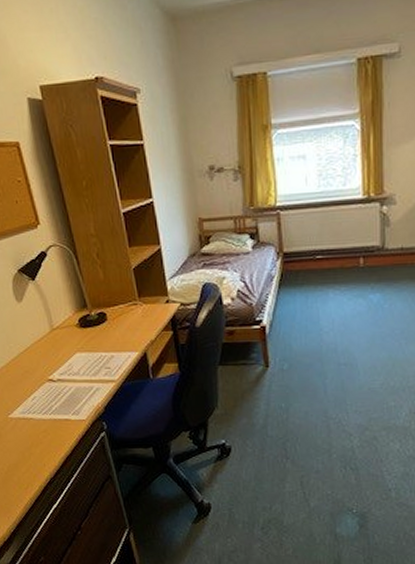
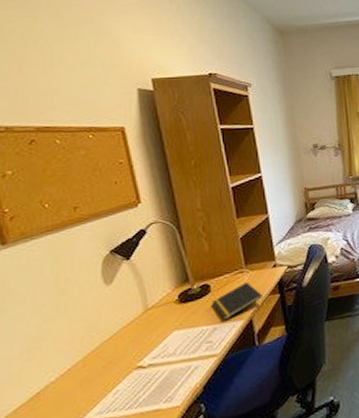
notepad: none [108,315,156,350] -> present [211,282,263,321]

